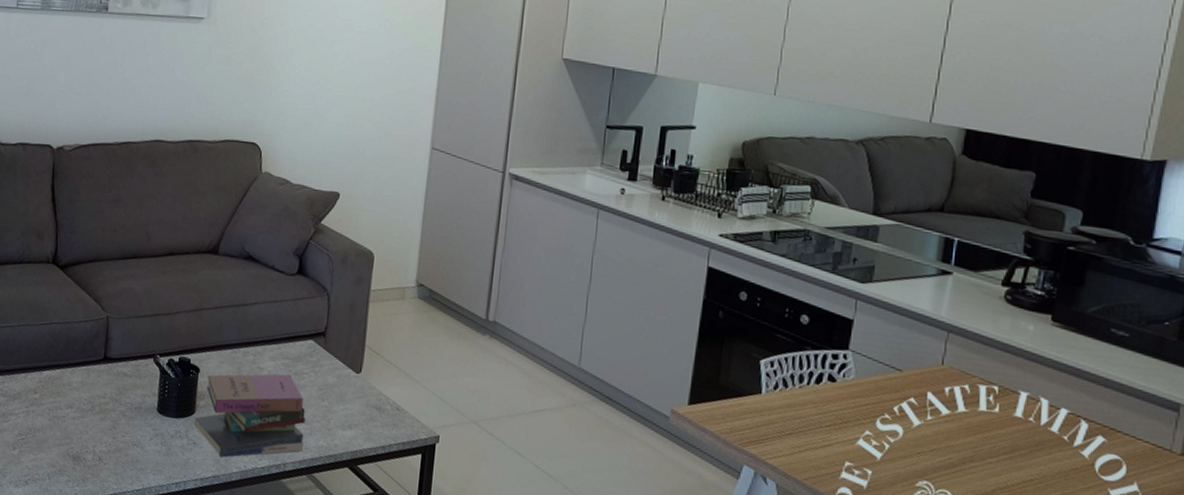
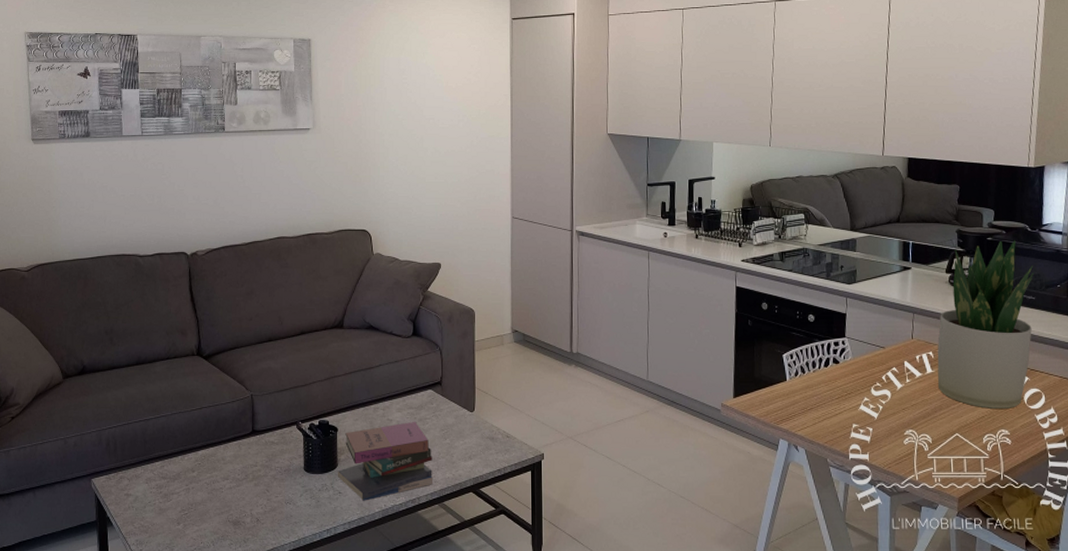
planter: none [971,252,1133,476] -> present [937,240,1034,410]

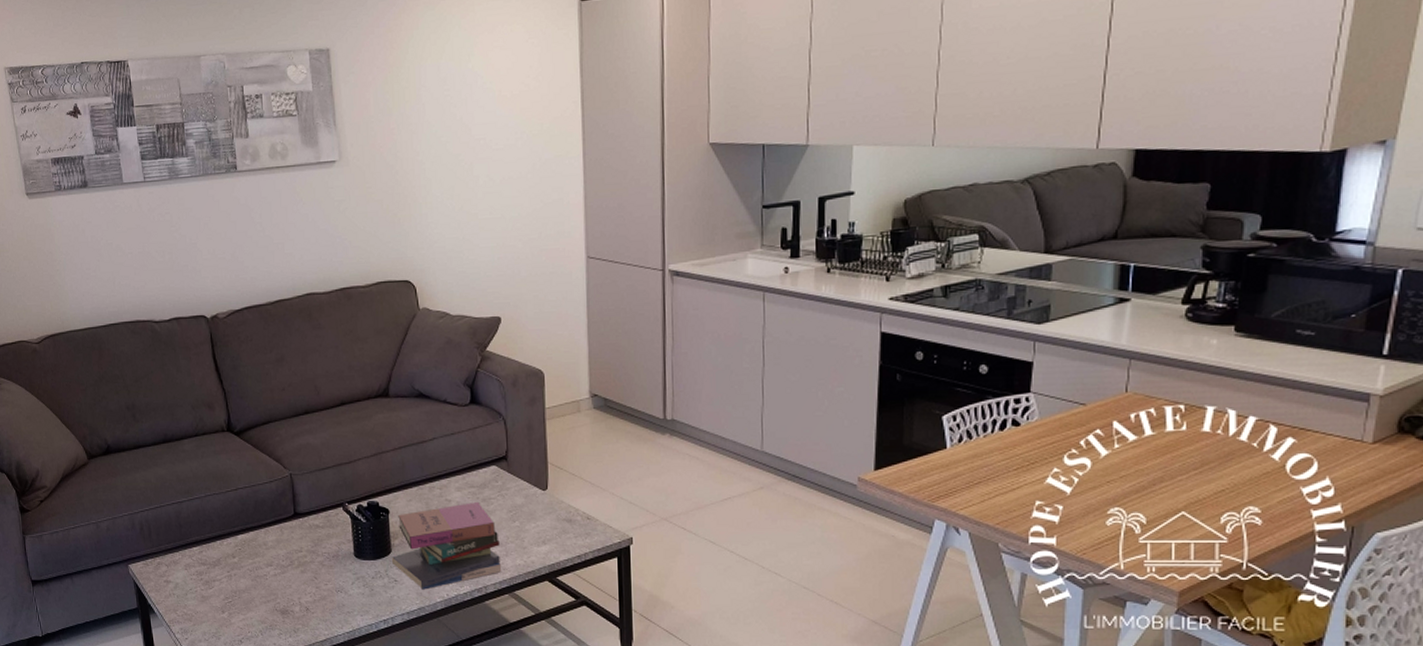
planter: present [937,240,1034,410] -> none [1159,255,1317,481]

